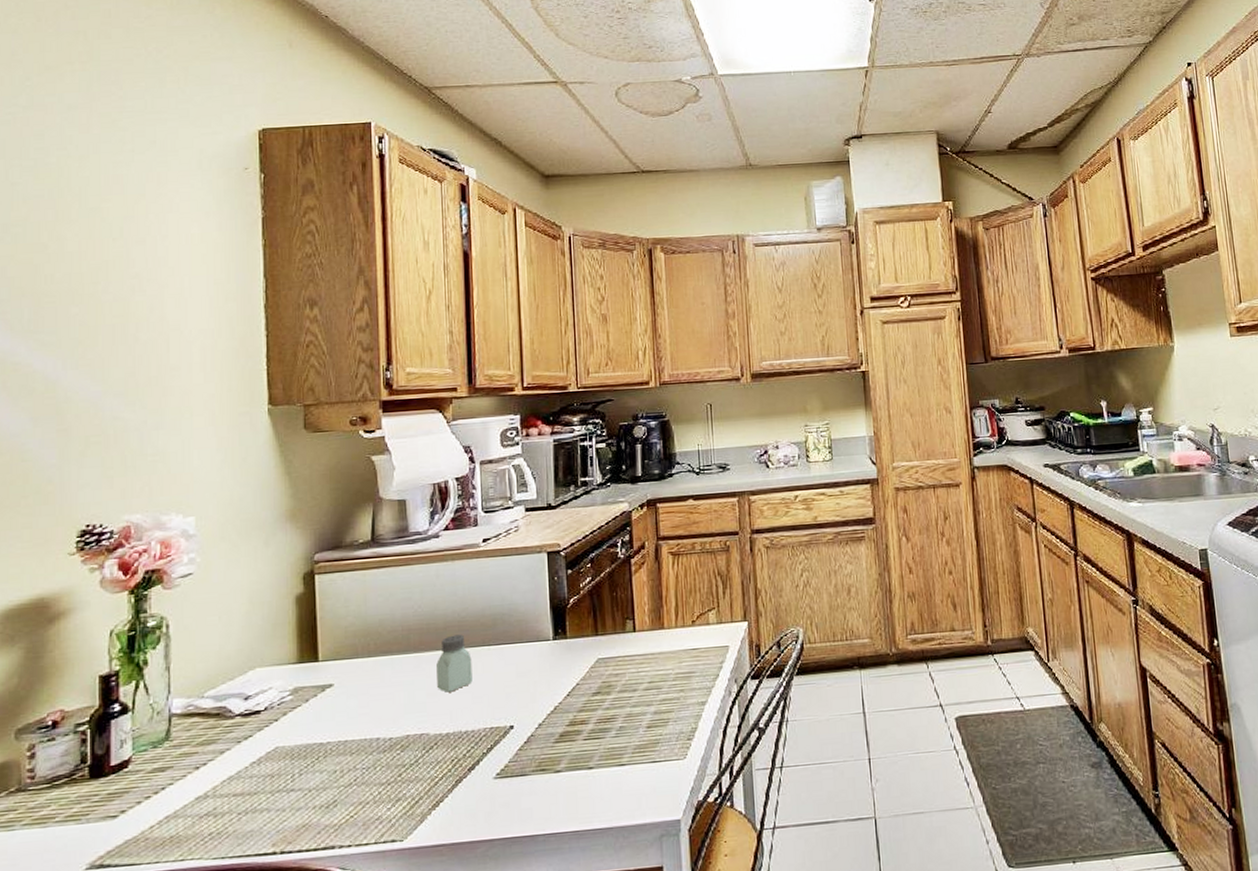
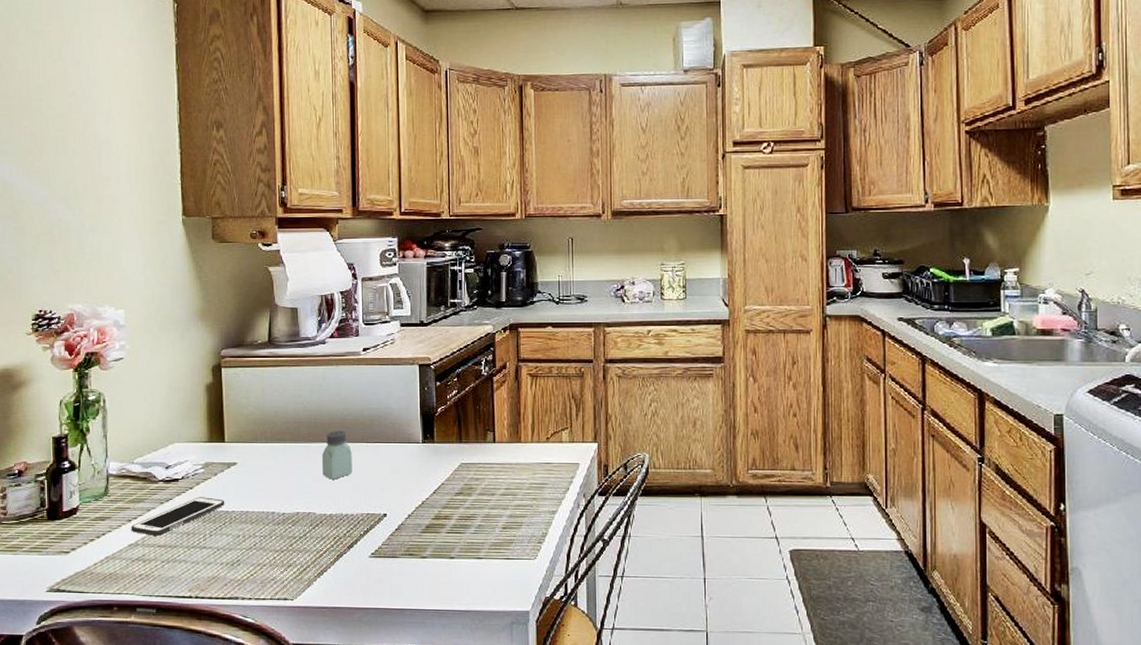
cell phone: none [199,729,318,783] -> present [131,497,225,536]

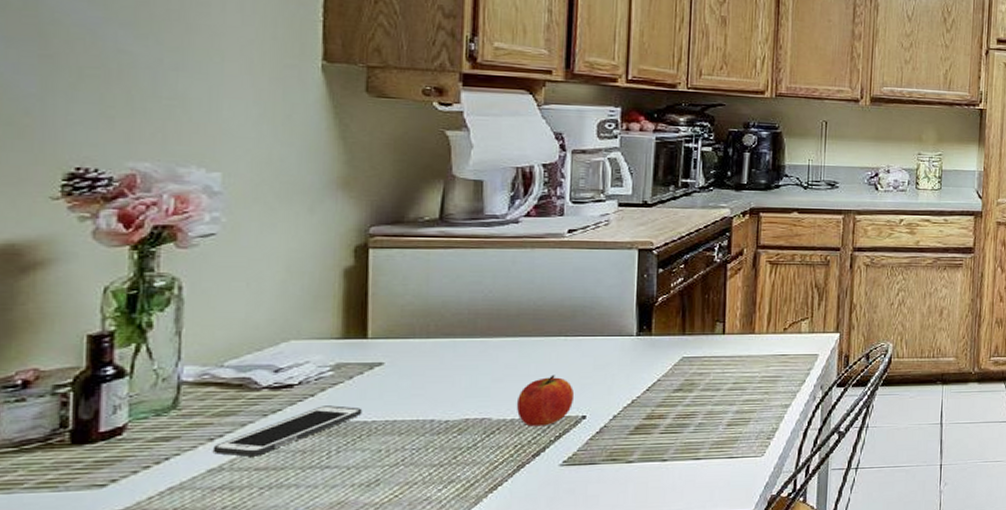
saltshaker: present [322,430,352,480] -> none [504,323,546,379]
fruit: none [333,476,377,522] -> present [516,374,575,427]

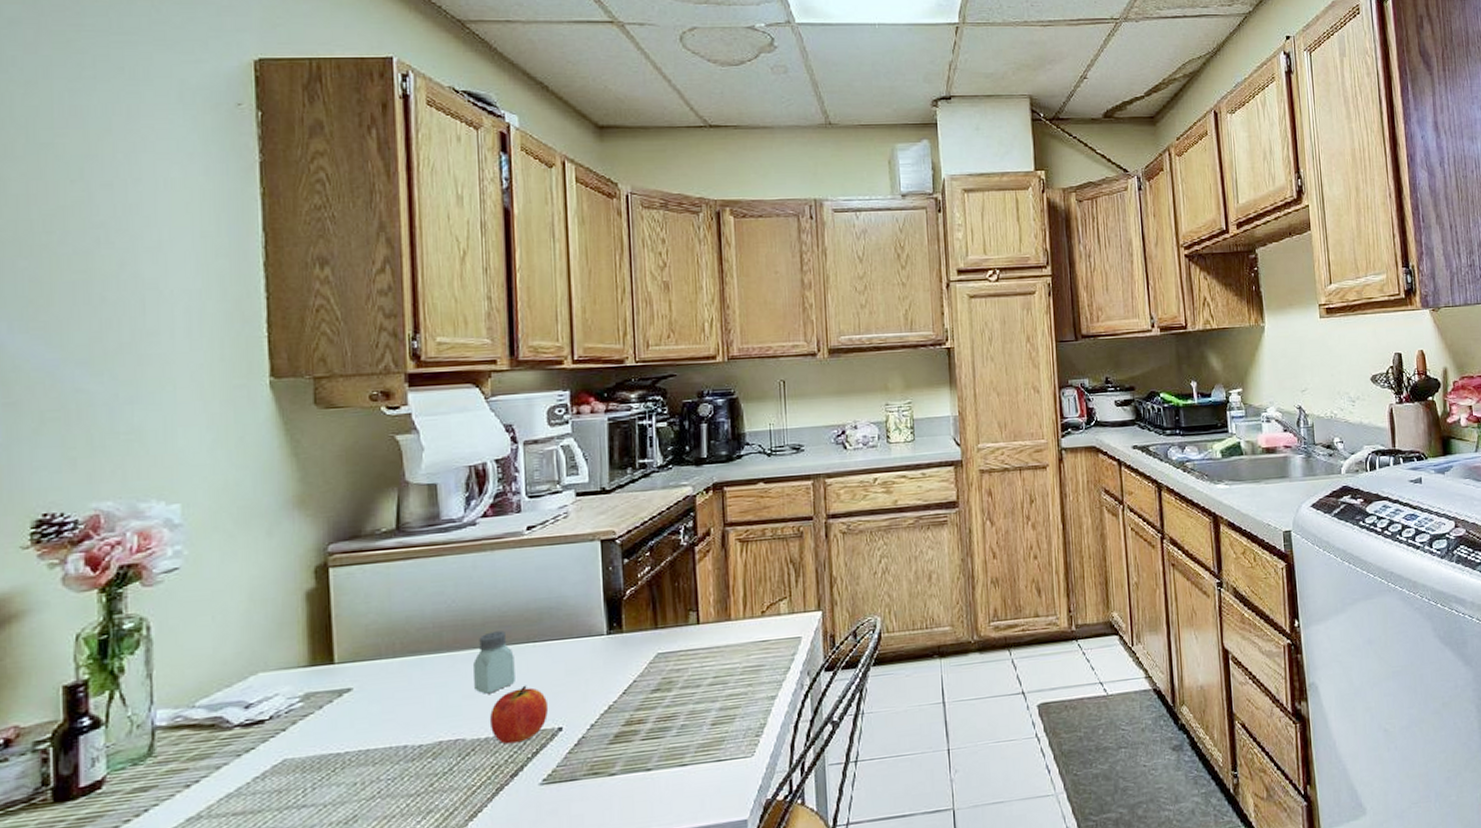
cell phone: present [212,405,363,457] -> none [190,738,335,802]
saltshaker: none [504,323,546,379] -> present [473,630,515,694]

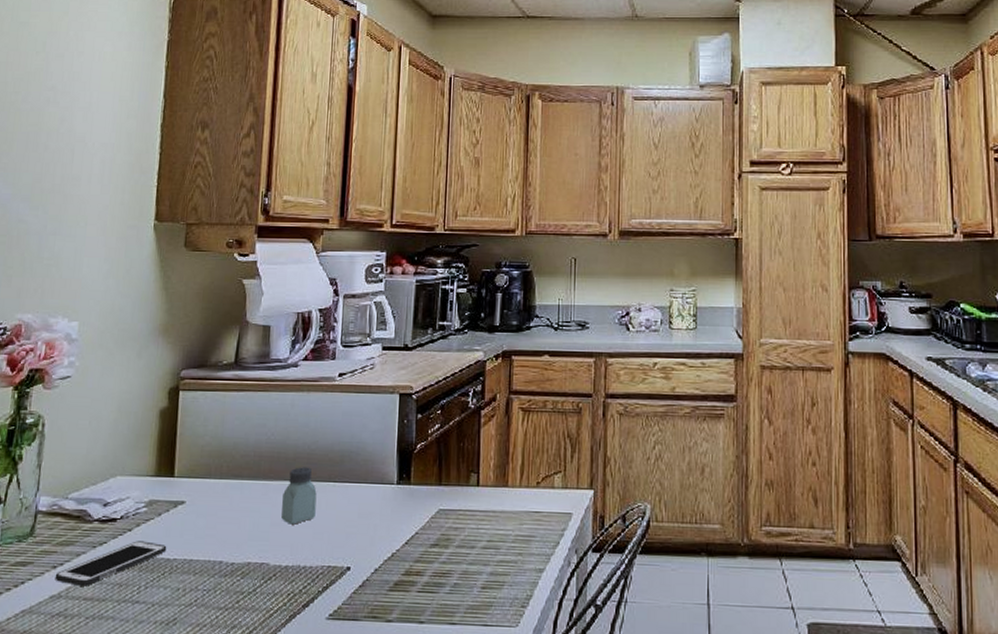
cell phone: none [190,738,335,802] -> present [55,541,167,586]
fruit: present [489,685,549,744] -> none [290,521,341,576]

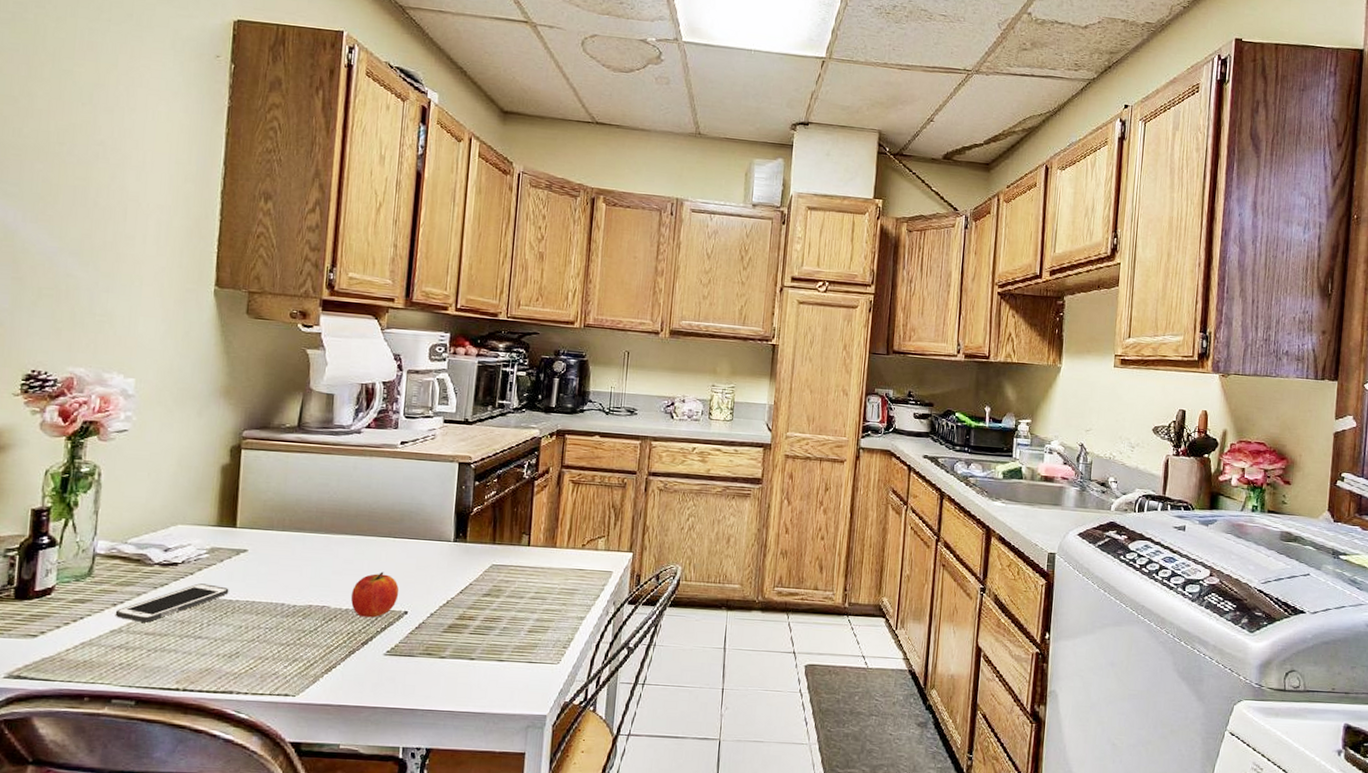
saltshaker: present [281,467,317,525] -> none [342,523,377,574]
fruit: none [290,521,341,576] -> present [351,571,399,618]

